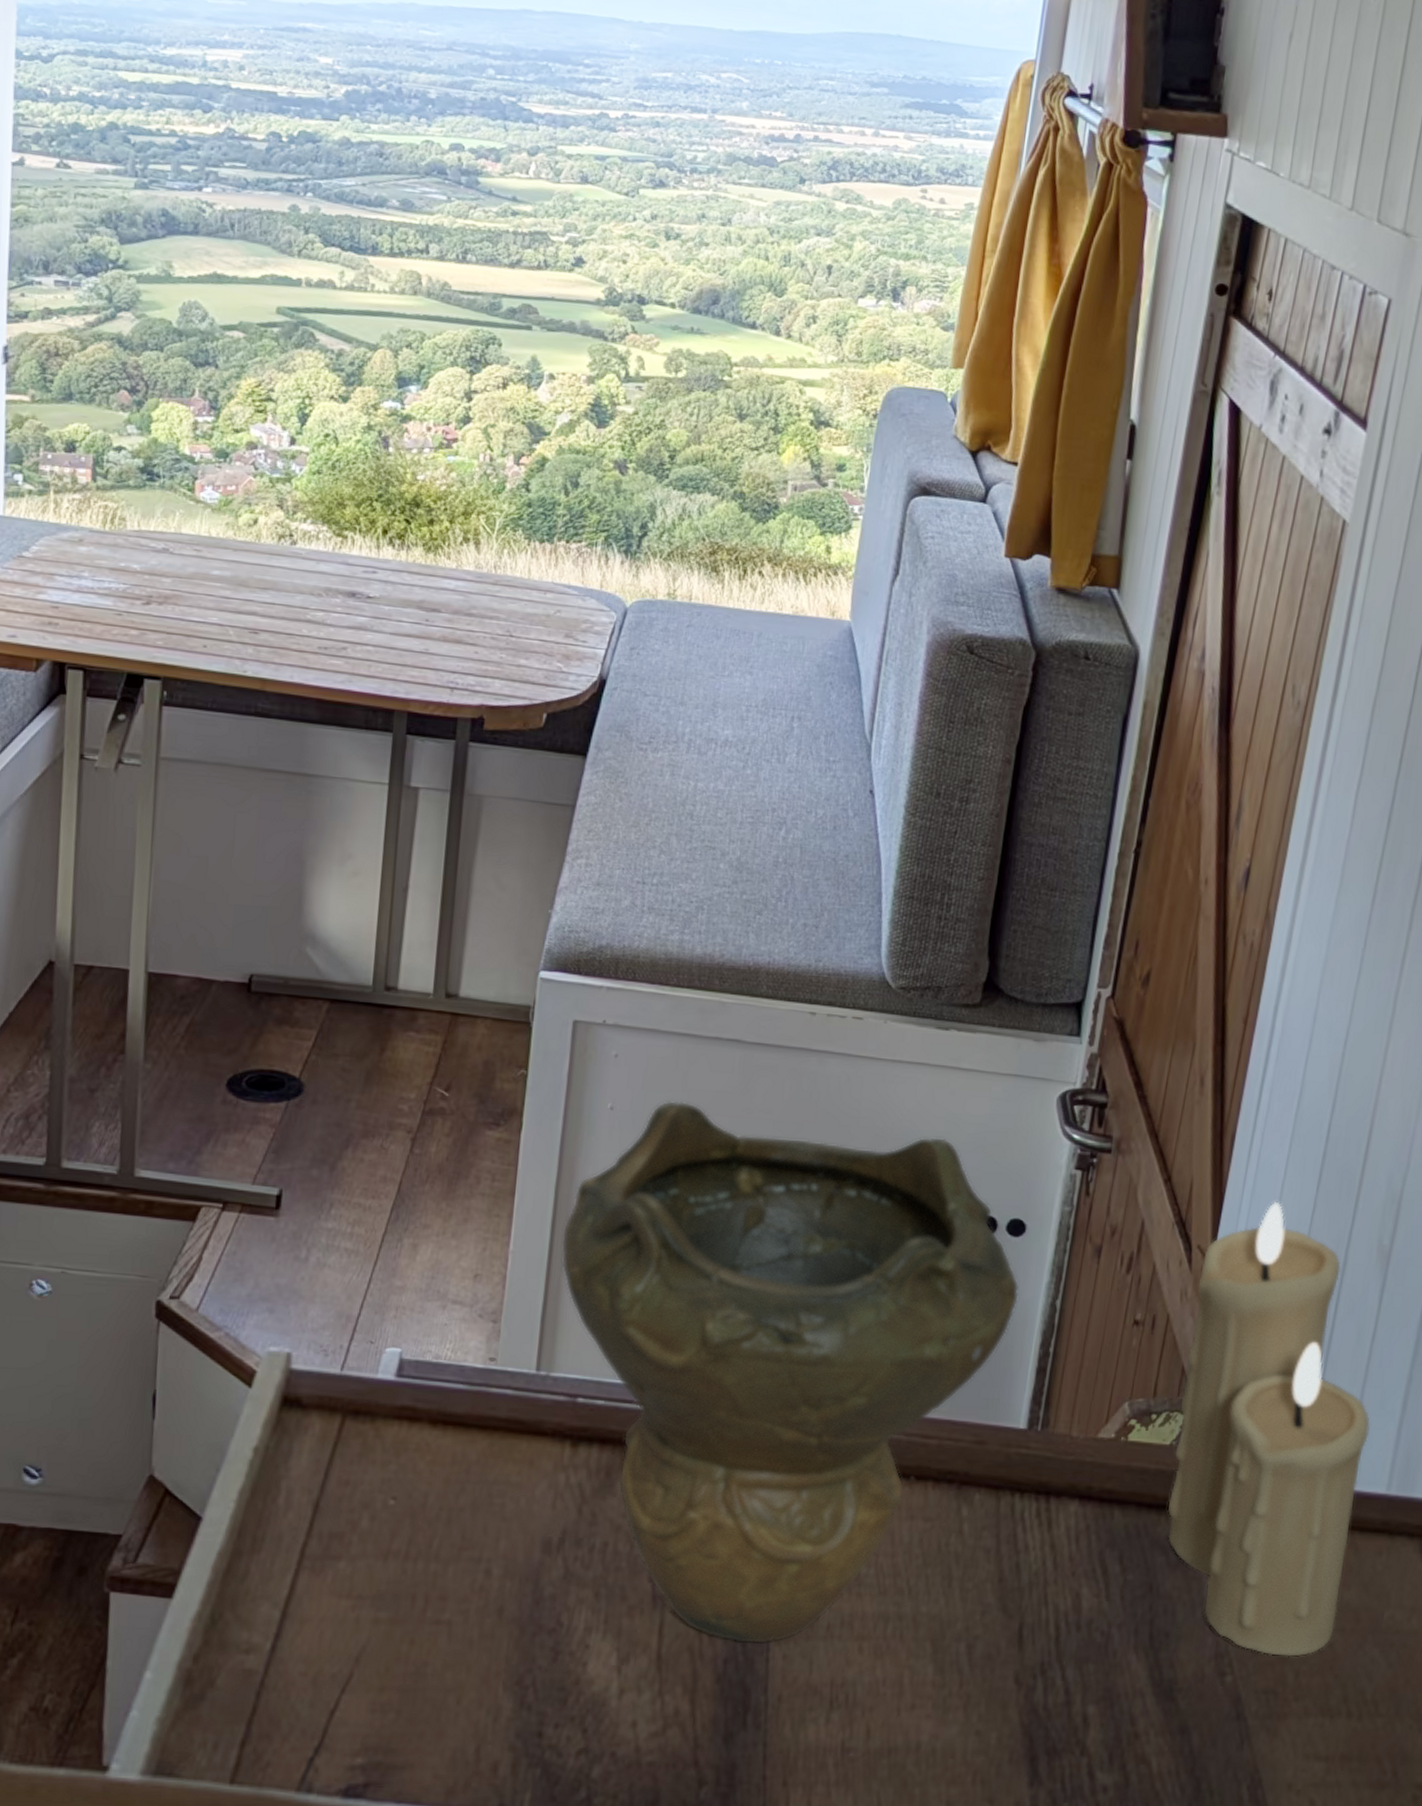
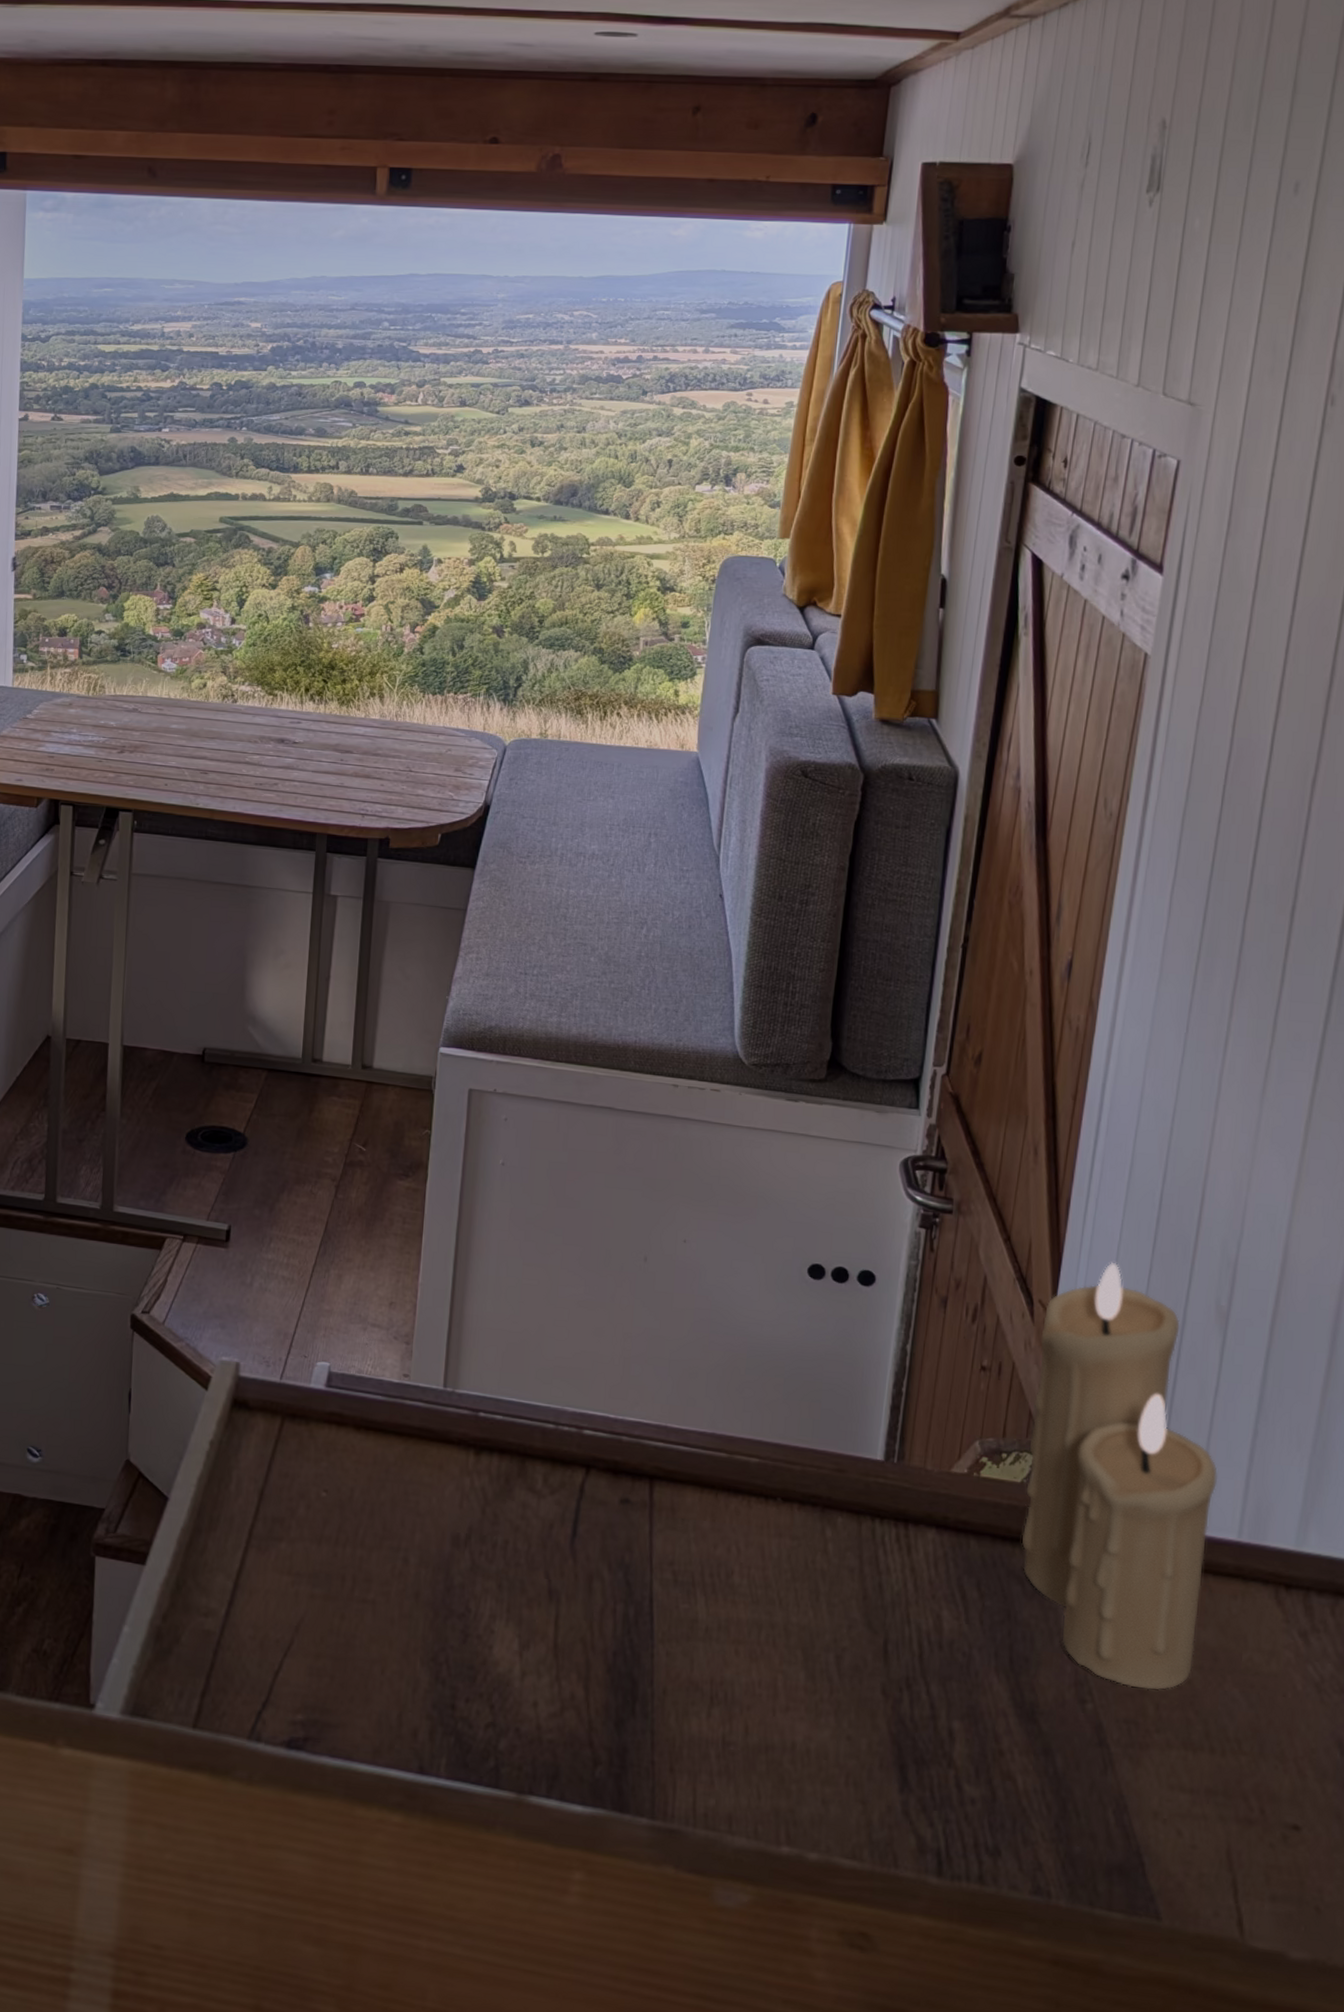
decorative bowl: present [561,1101,1020,1645] -> none [462,1159,872,1641]

